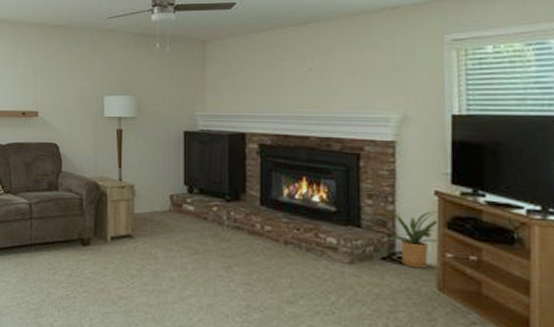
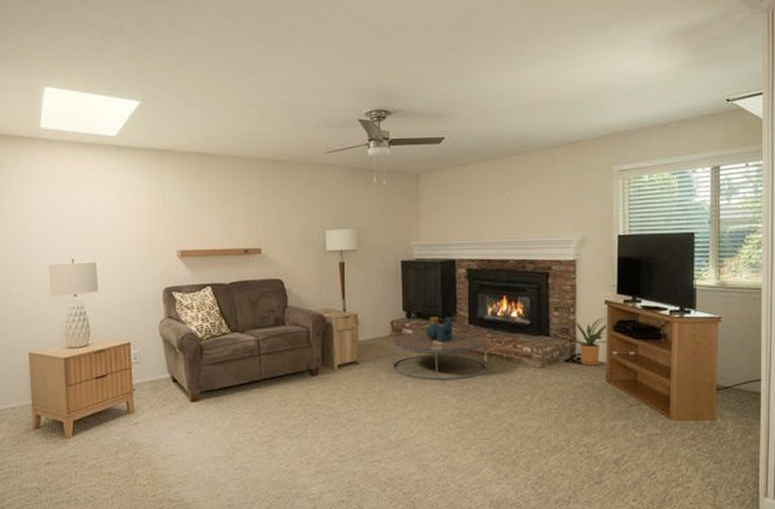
coffee table: none [171,194,281,267] -> present [392,316,487,380]

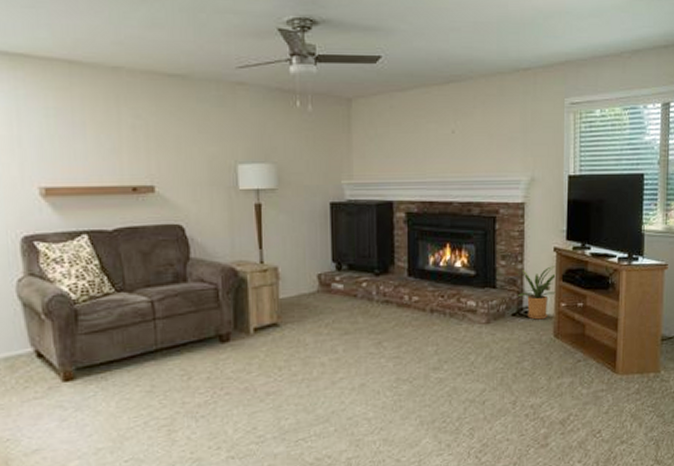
coffee table: present [392,316,487,380] -> none [319,268,428,342]

